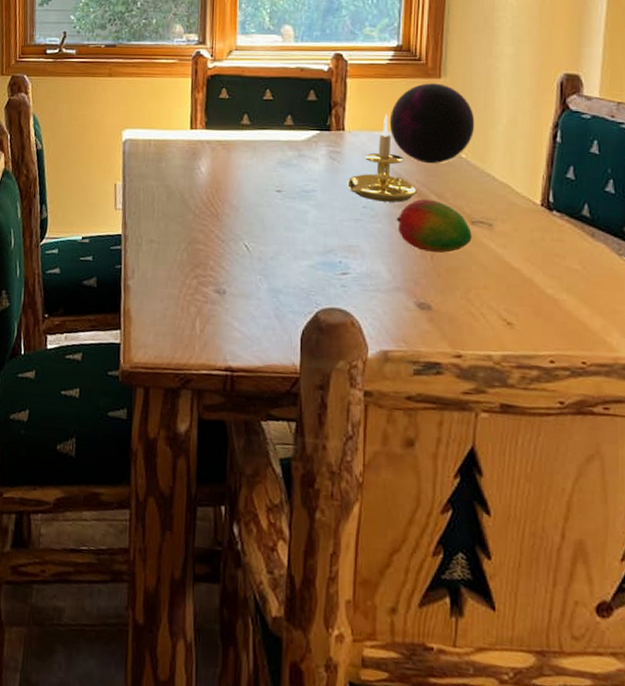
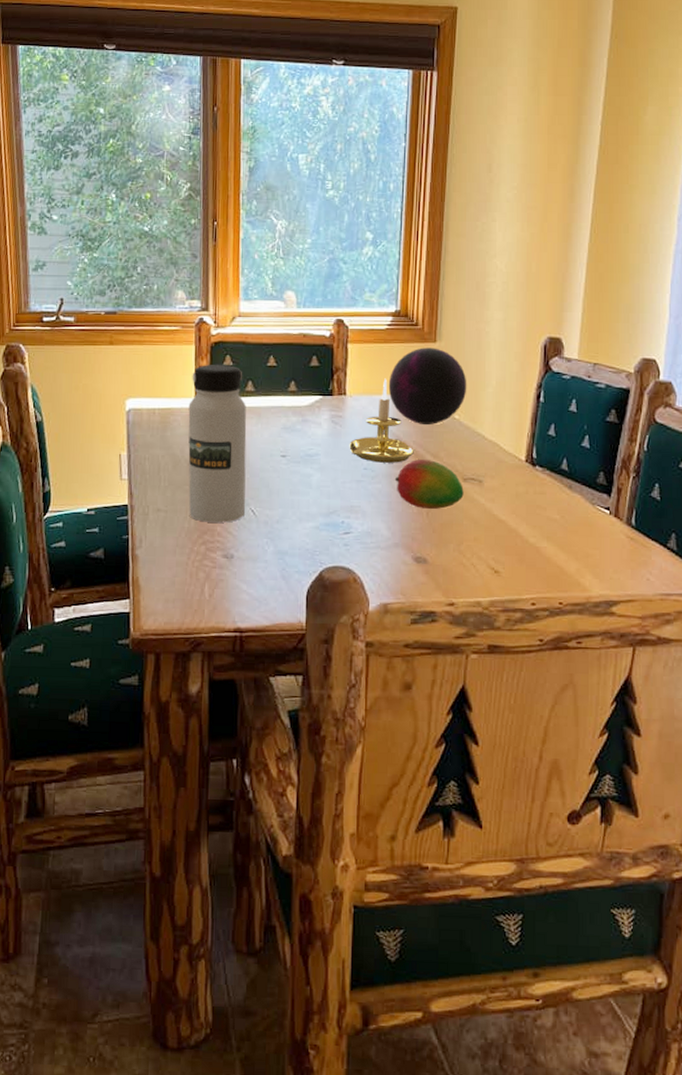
water bottle: none [182,97,242,257] -> present [188,365,247,523]

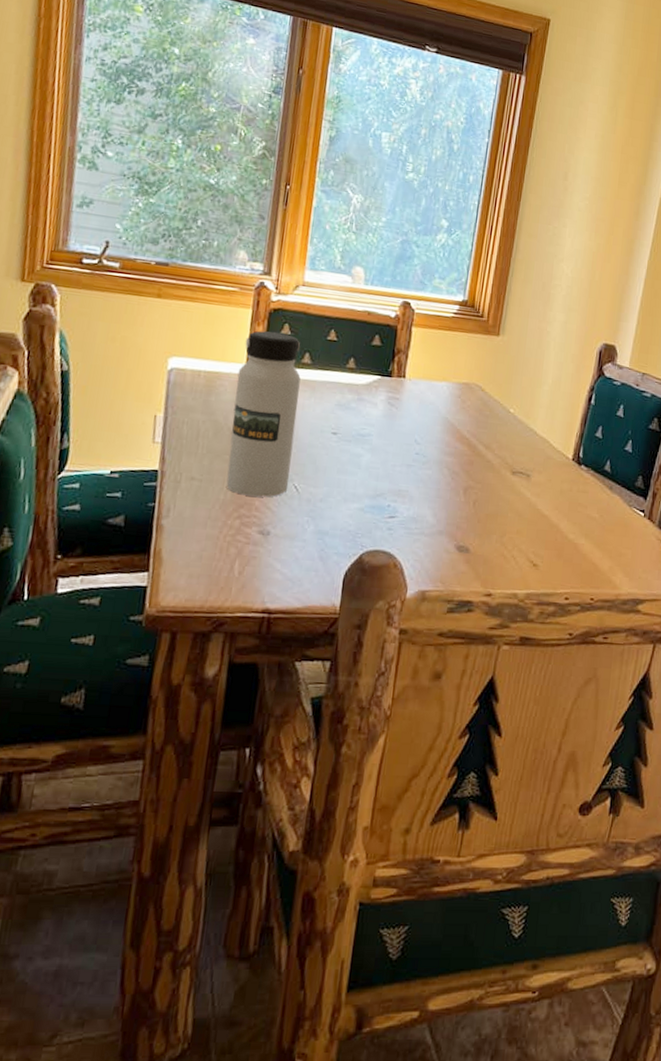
candle holder: present [349,378,415,463] -> none [403,365,469,451]
decorative orb: present [388,347,467,424] -> none [448,339,525,416]
fruit: present [394,460,464,509] -> none [445,449,512,500]

